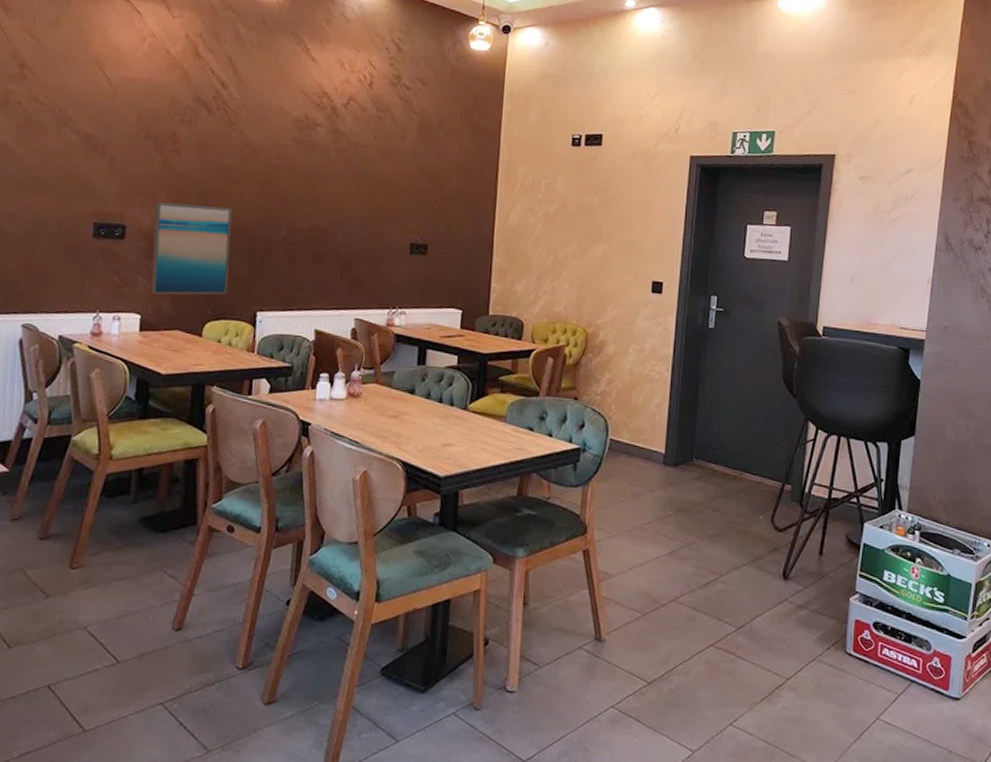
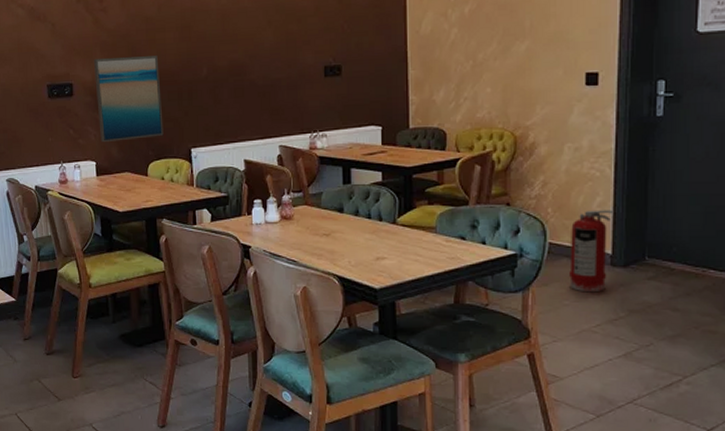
fire extinguisher: none [626,409,669,490] -> present [569,210,614,293]

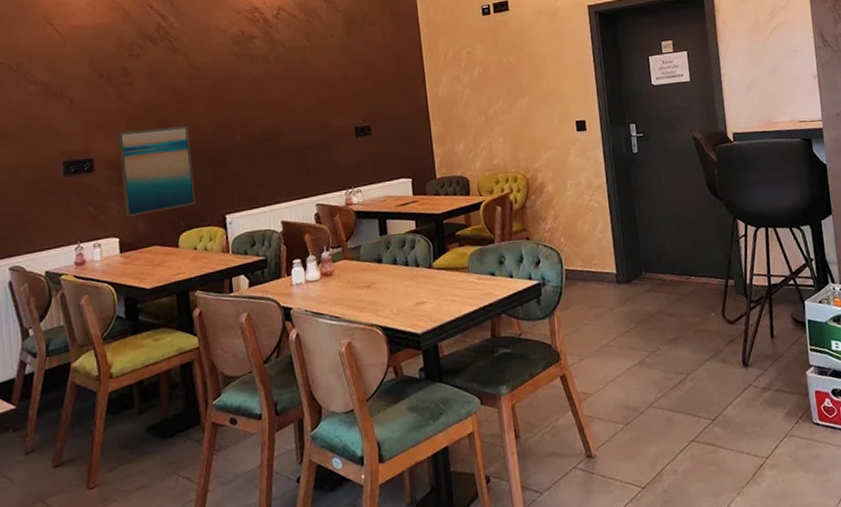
fire extinguisher: present [569,210,614,293] -> none [581,234,616,311]

